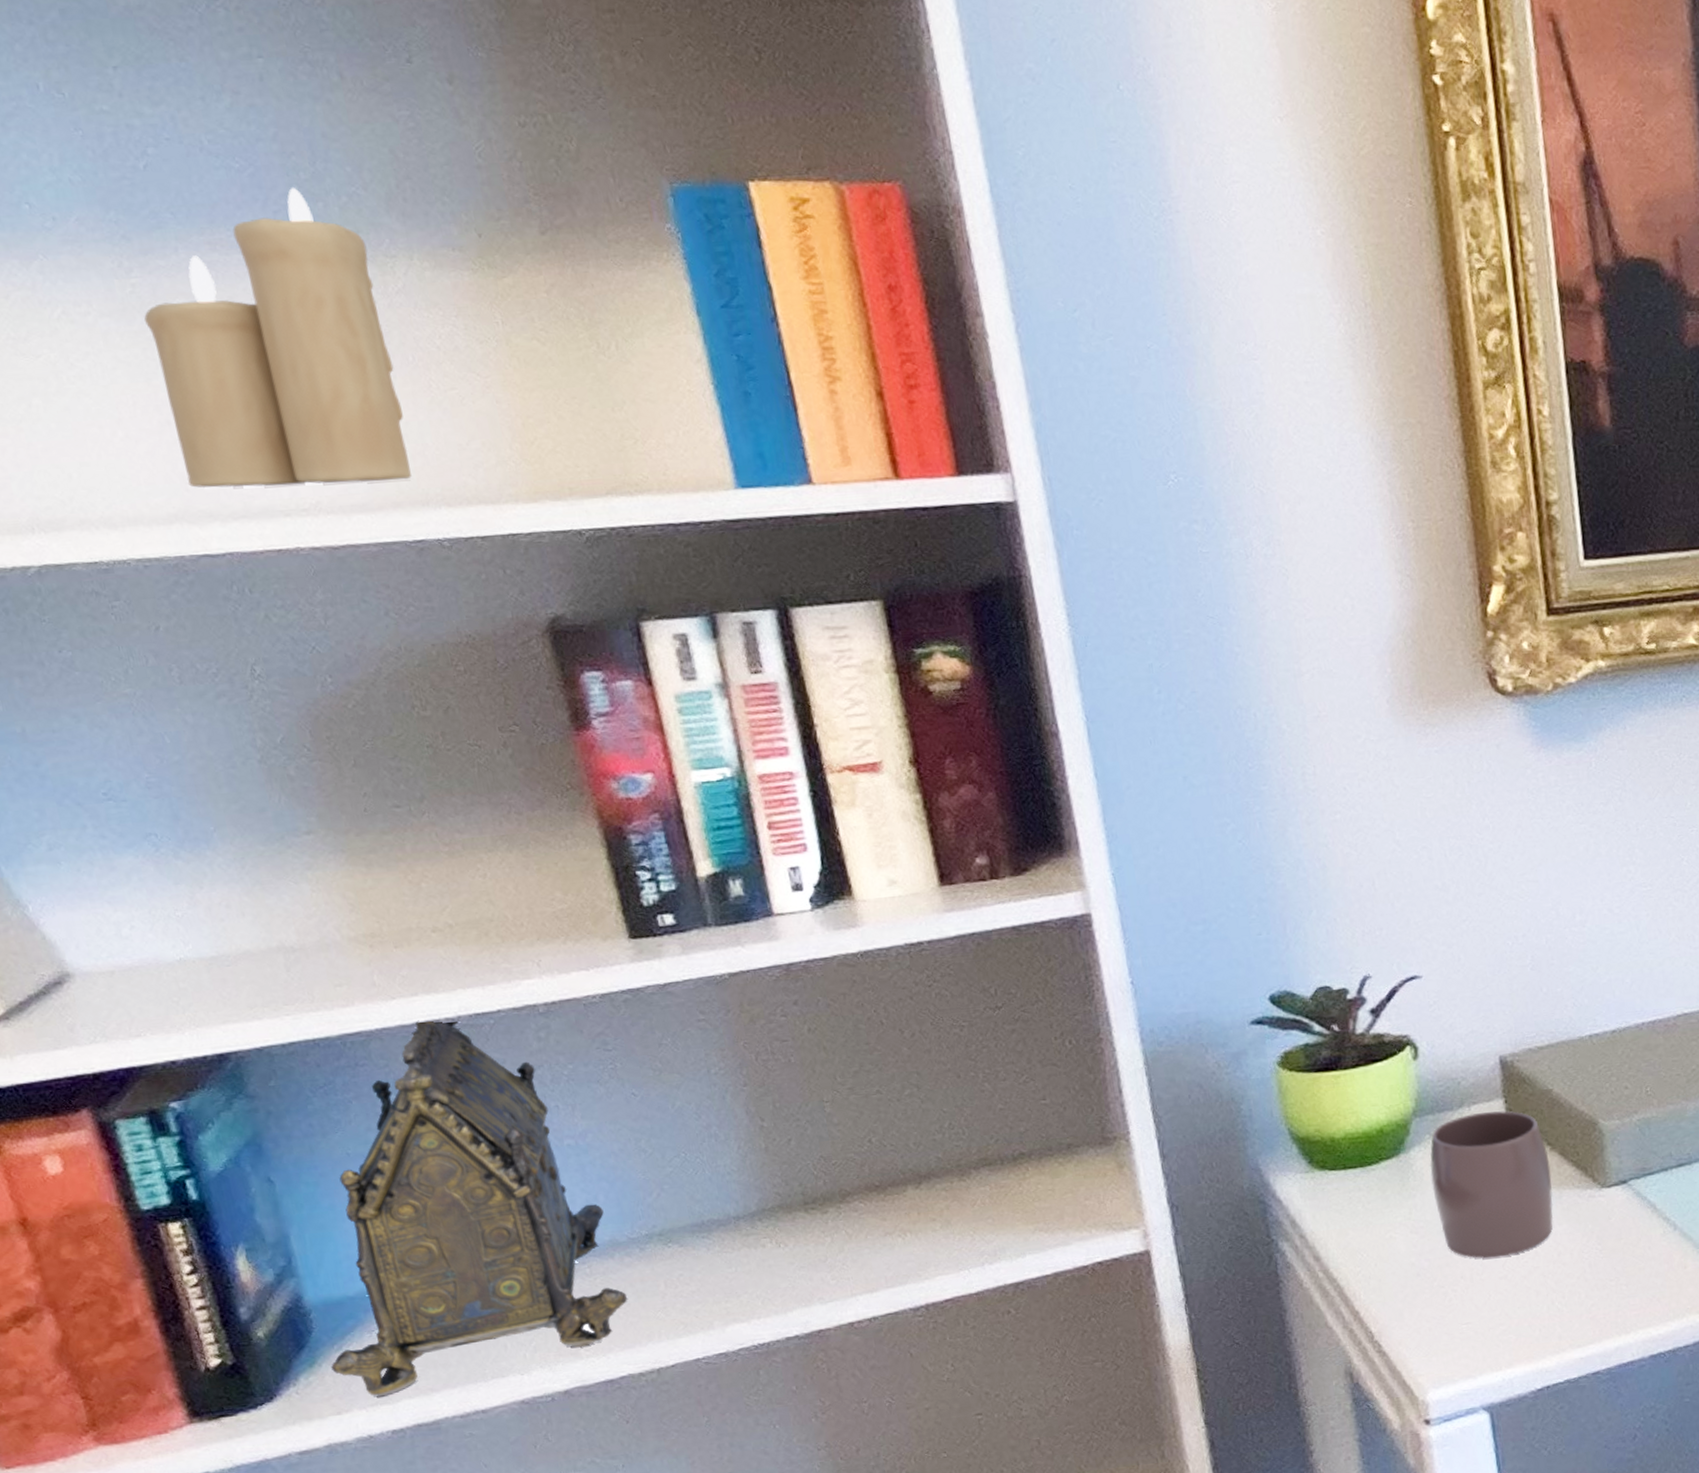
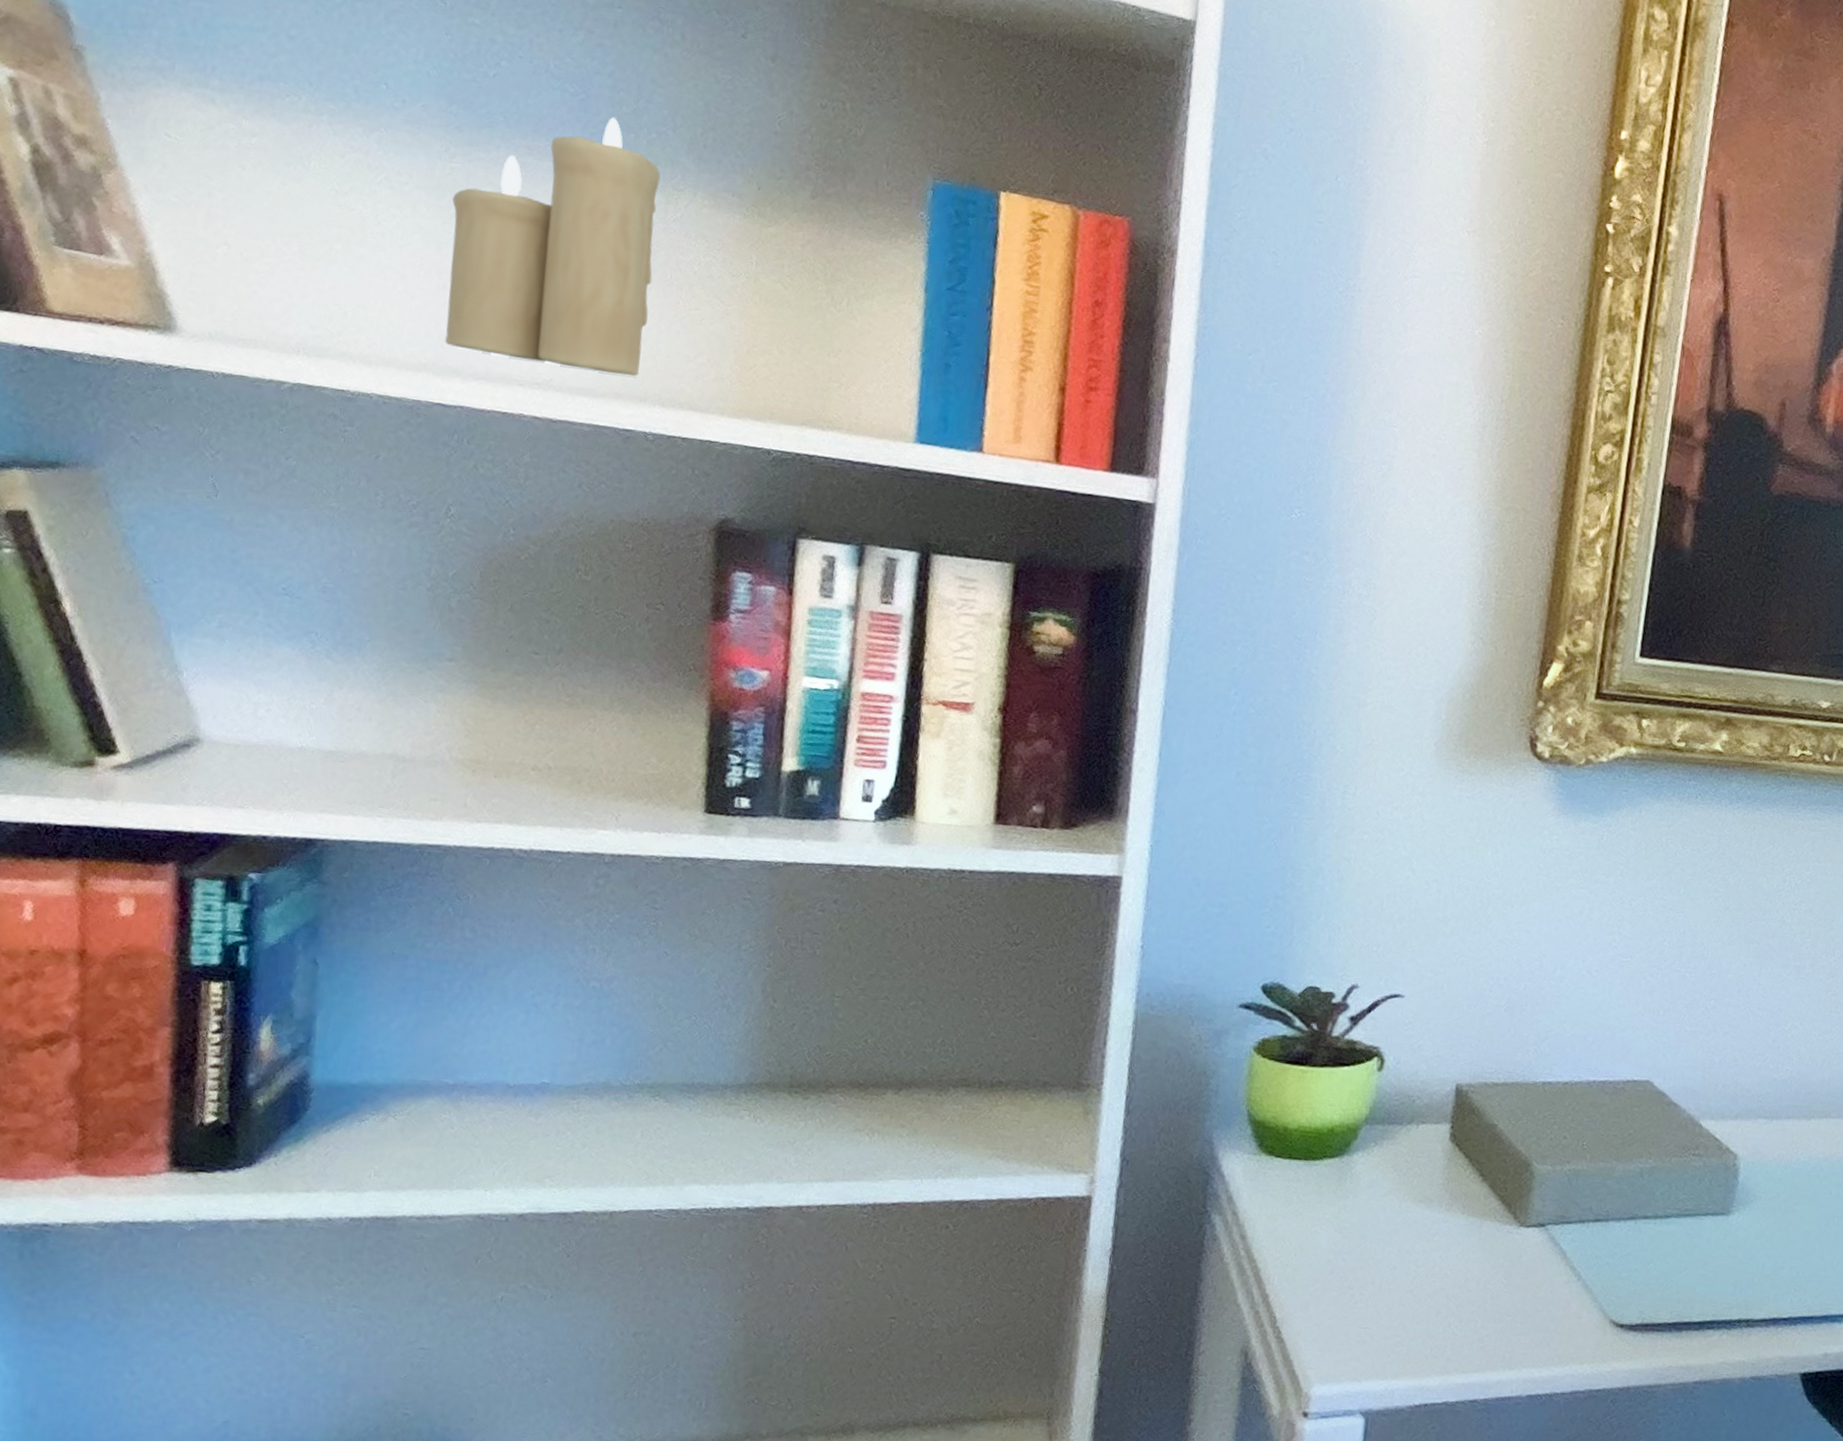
decorative box: present [331,1020,628,1396] -> none [314,847,607,1184]
mug: present [1429,1111,1554,1258] -> none [1364,1132,1480,1272]

